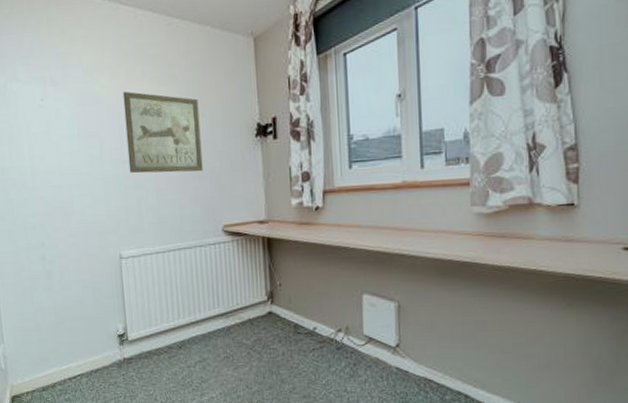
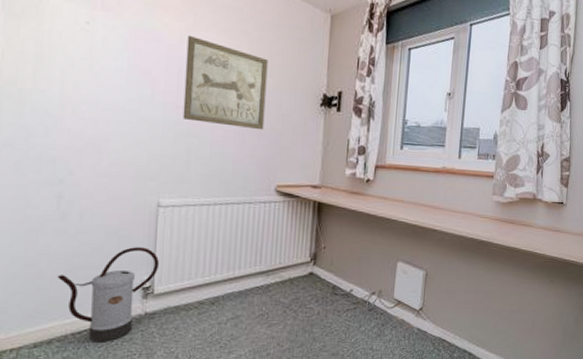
watering can: none [51,298,129,386] -> present [57,247,159,342]

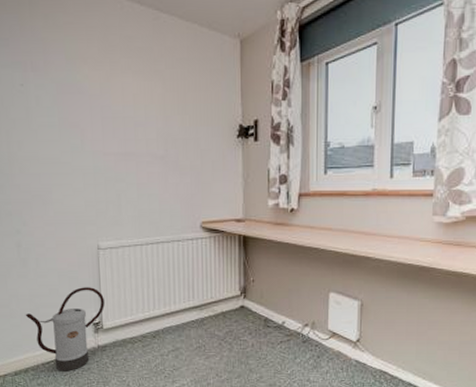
wall art: present [182,34,268,130] -> none [106,82,184,169]

